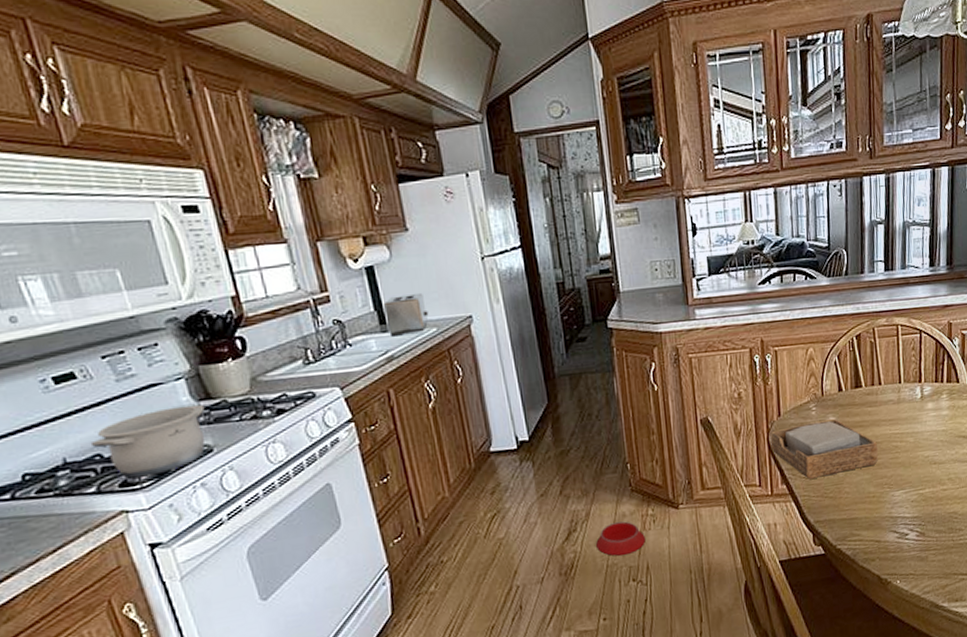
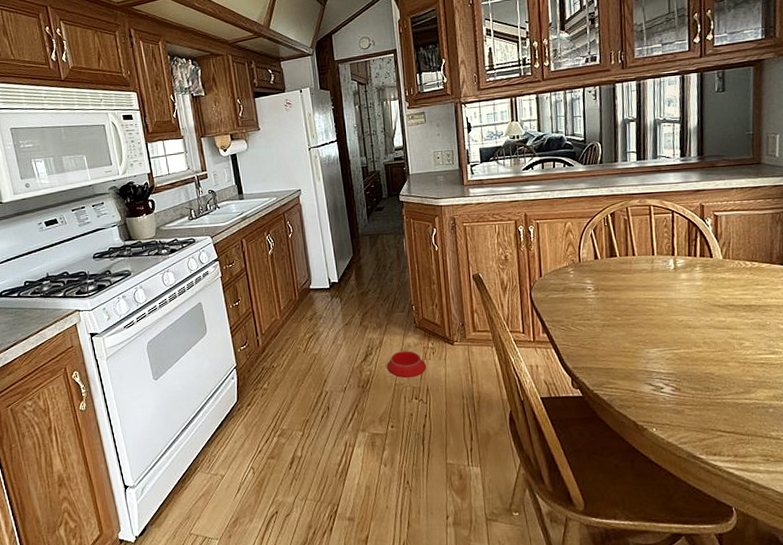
cooking pot: present [90,404,206,479] -> none [62,243,128,289]
toaster: present [382,292,429,337] -> none [241,172,271,203]
napkin holder: present [770,418,878,479] -> none [532,281,633,331]

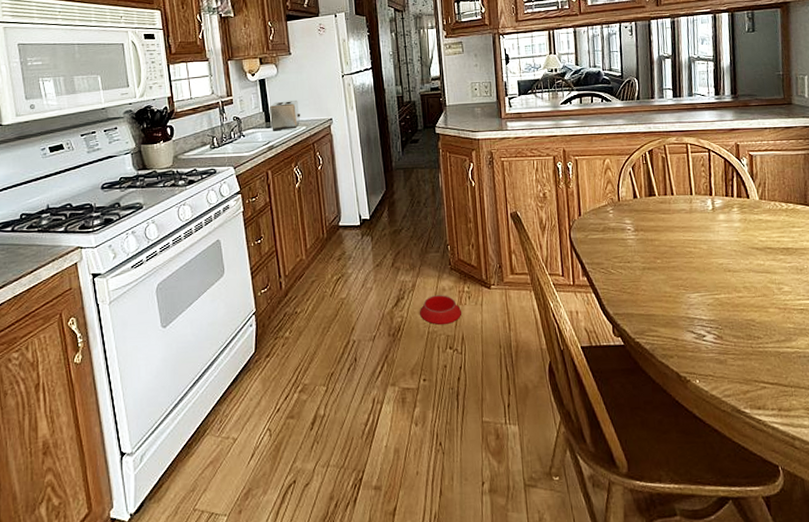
toaster: none [241,172,271,203] -> present [269,99,301,131]

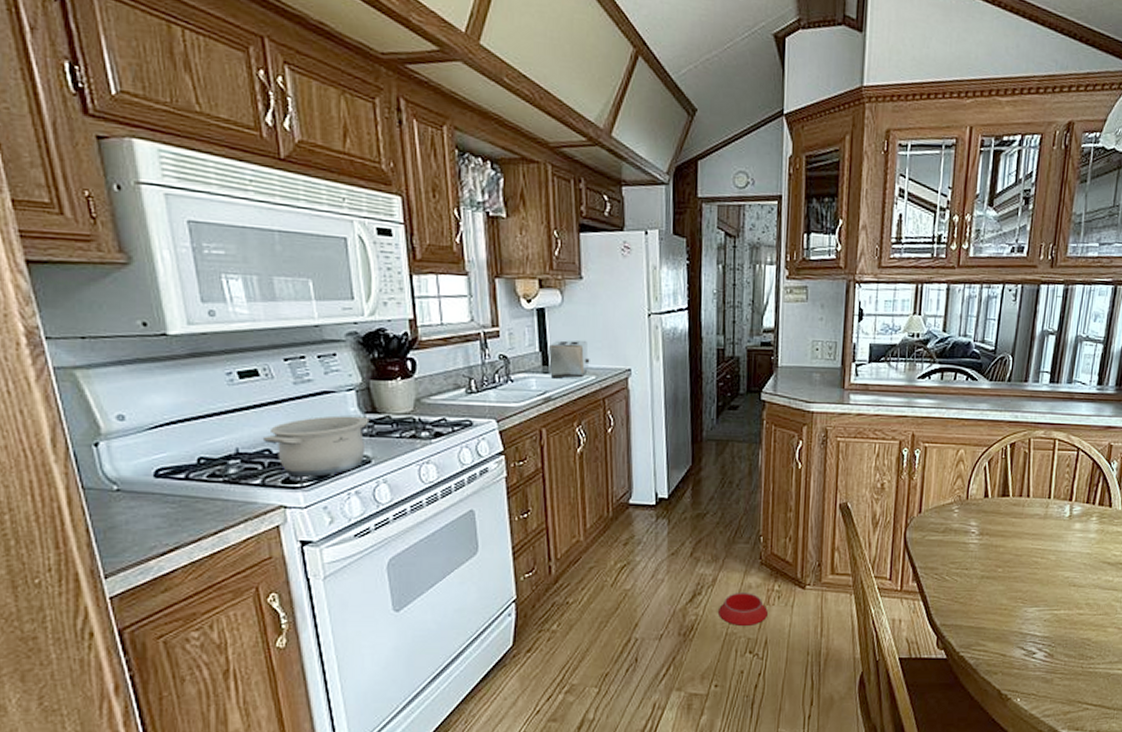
cooking pot: none [65,173,141,223] -> present [262,415,370,477]

